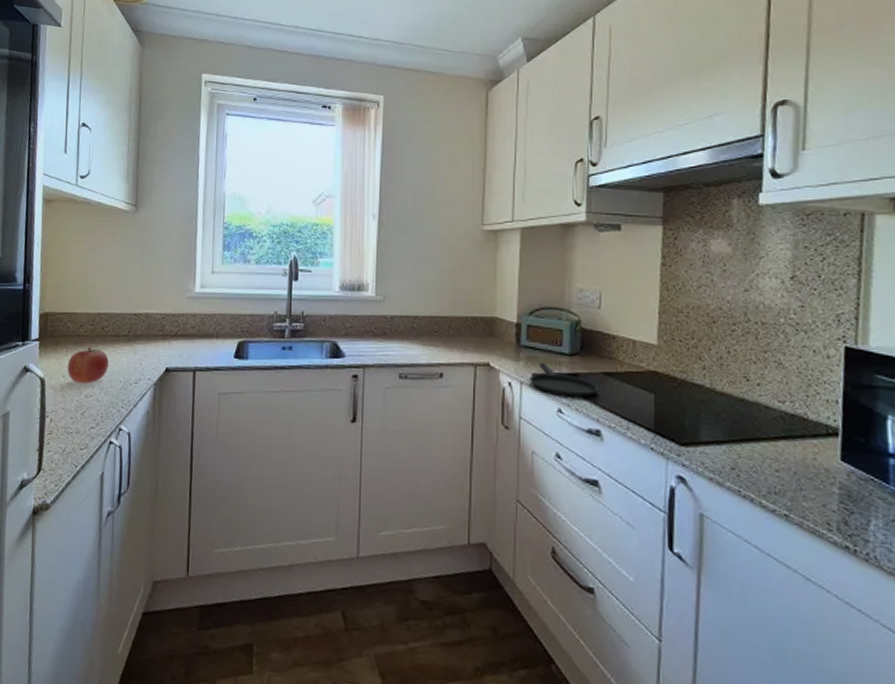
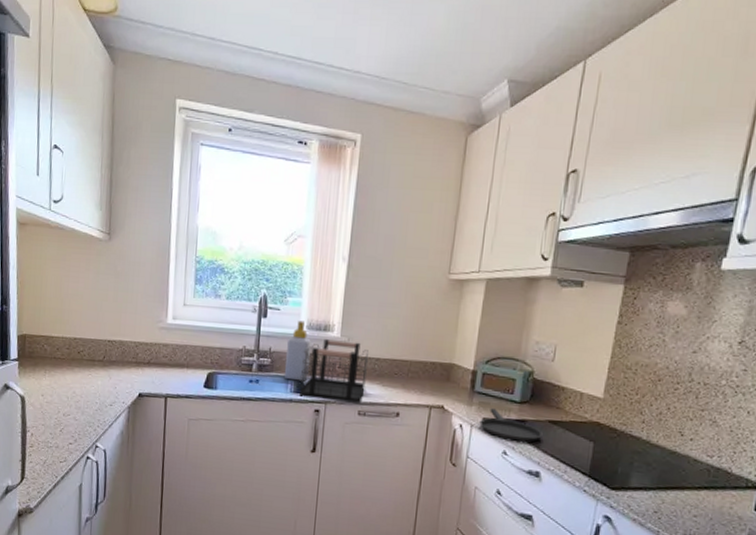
fruit: present [67,346,110,384] -> none [45,369,86,404]
soap bottle: none [318,281,345,345] -> present [284,320,311,381]
dish rack: none [336,299,405,367] -> present [299,339,369,405]

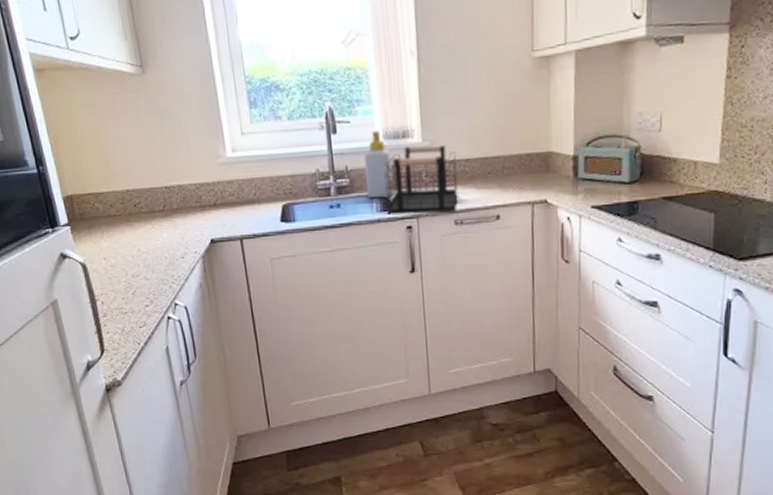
frying pan: present [479,408,544,442] -> none [588,194,660,226]

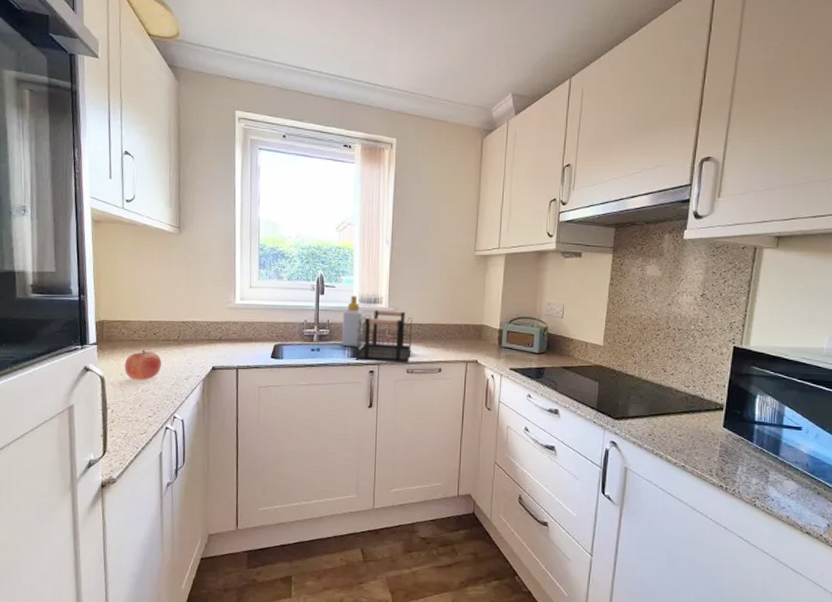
fruit: none [105,226,151,265] -> present [124,349,162,381]

